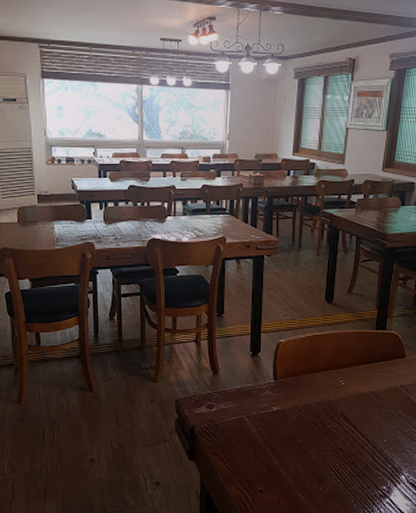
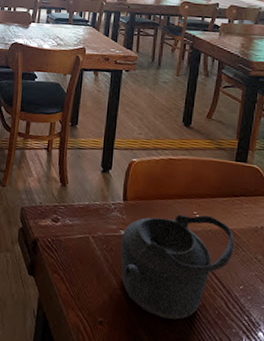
teapot: none [274,382,377,478] -> present [120,214,234,320]

